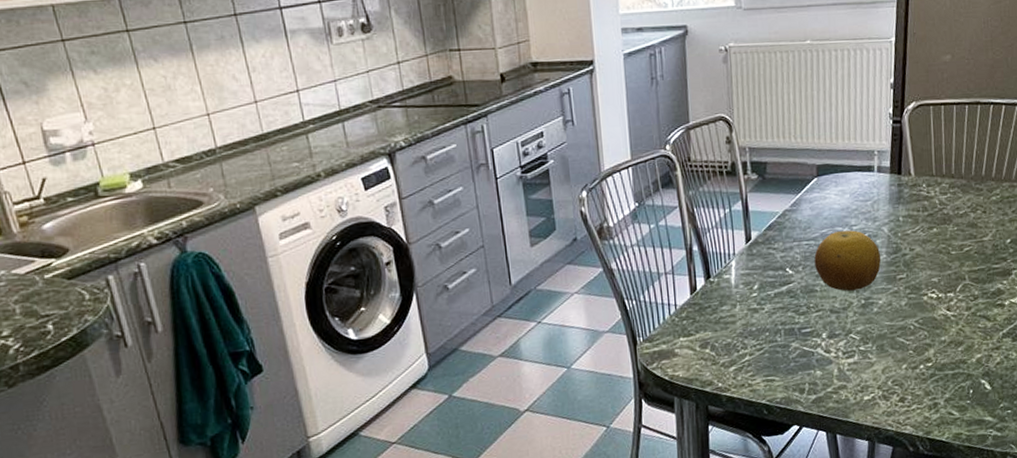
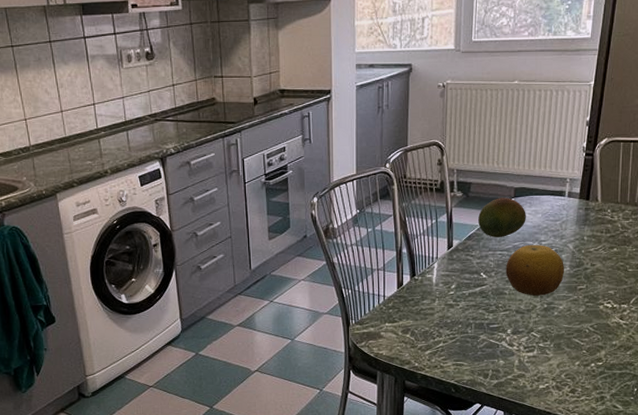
fruit: none [778,177,833,225] -> present [478,197,526,237]

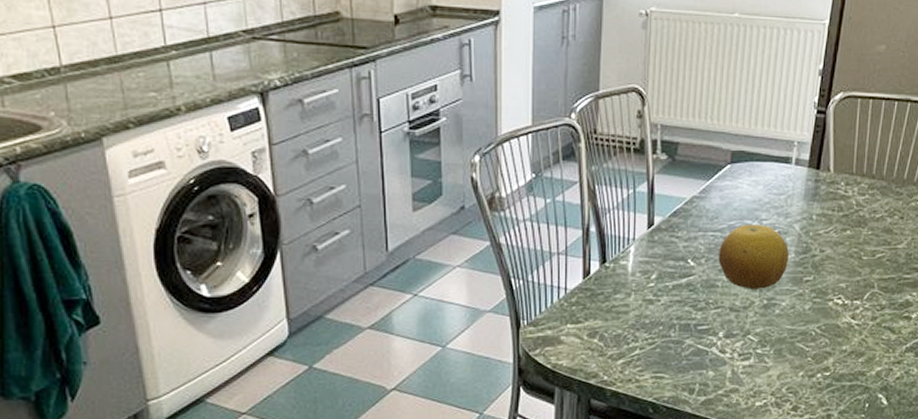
fruit: present [478,197,526,237] -> none [686,163,745,214]

